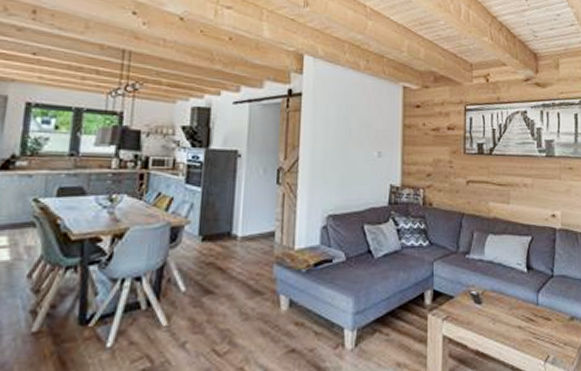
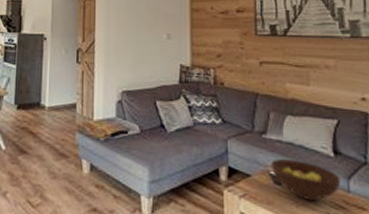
fruit bowl: none [472,278,532,317] -> present [270,159,341,202]

